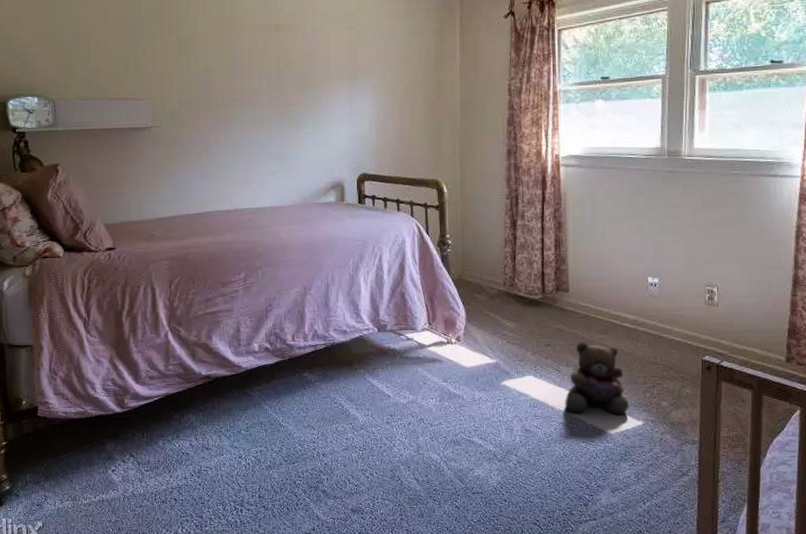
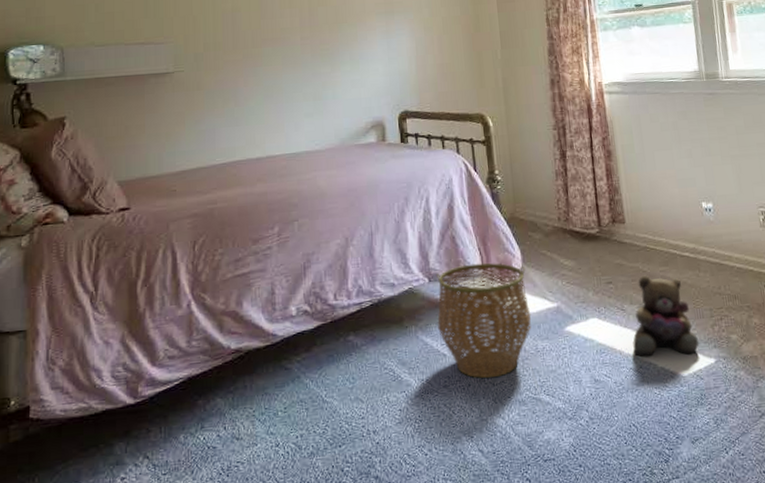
basket: none [384,318,471,420] -> present [436,262,532,379]

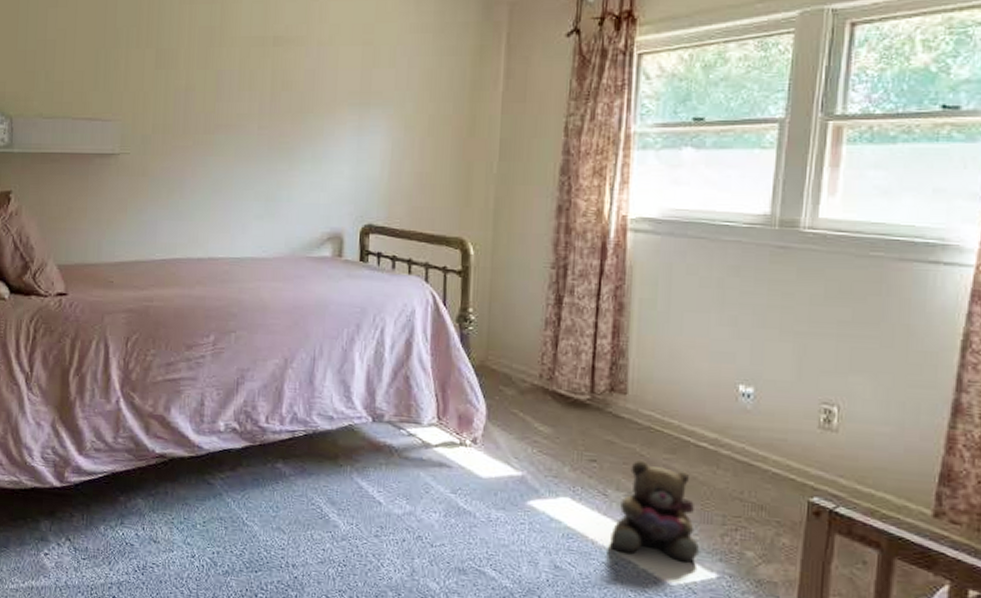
basket: present [436,262,532,379] -> none [376,410,490,539]

